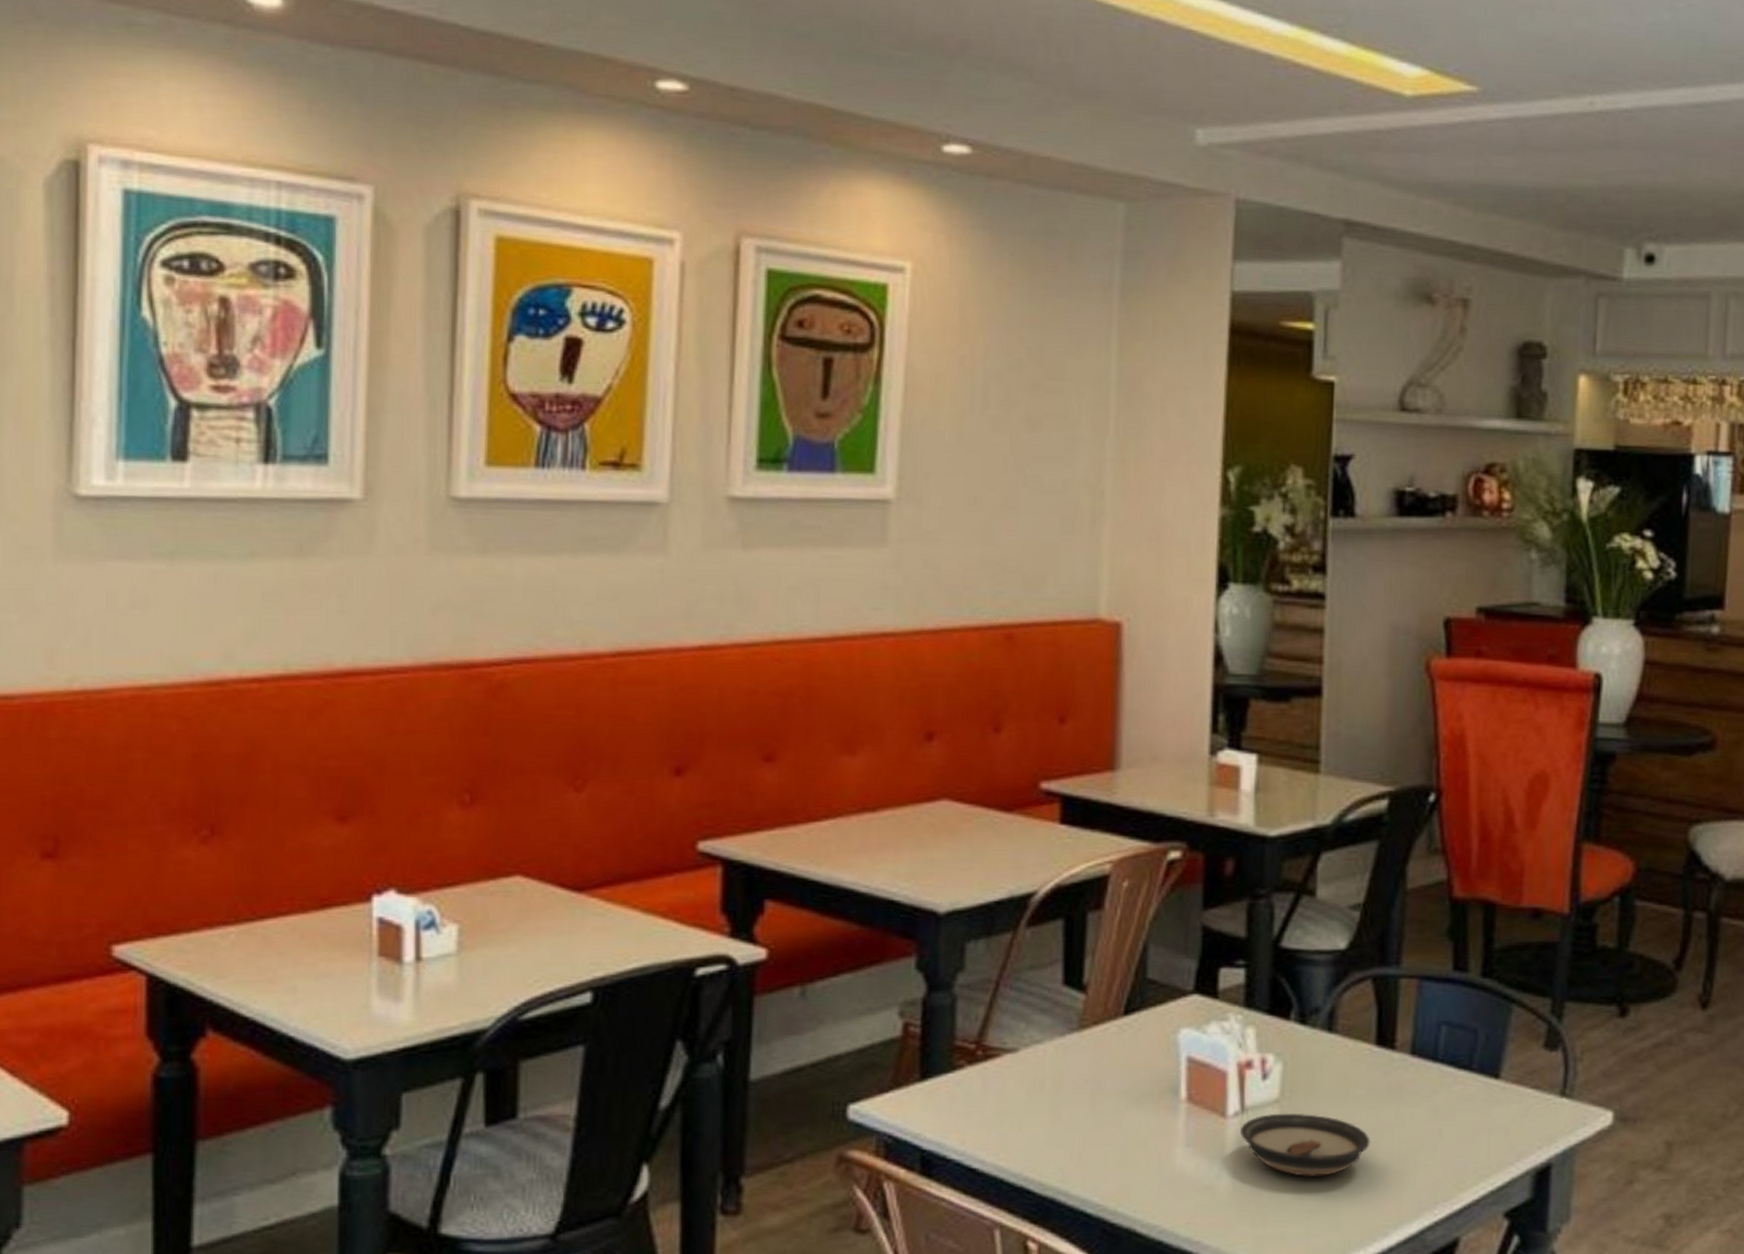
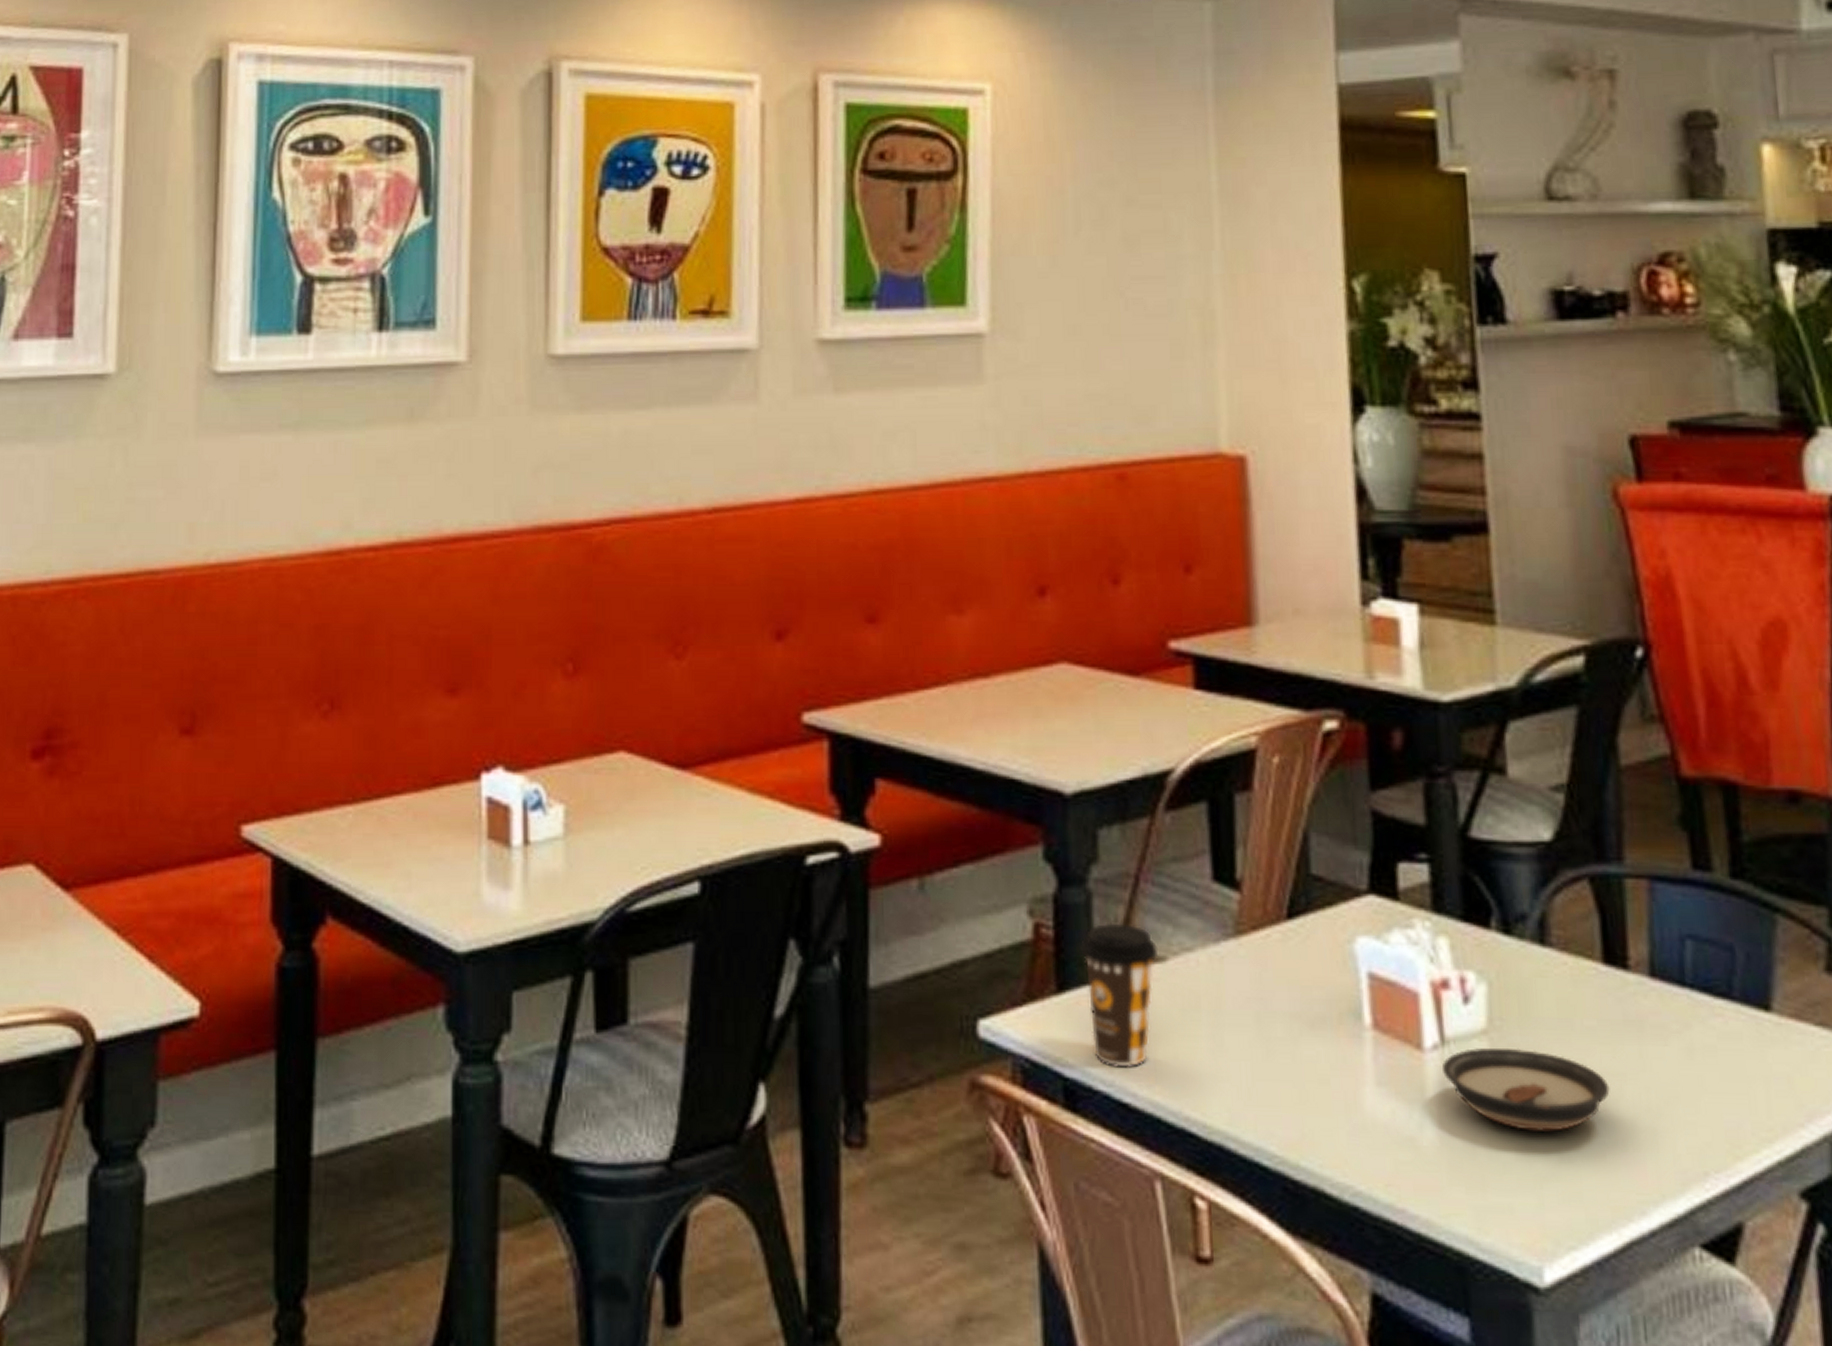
coffee cup: none [943,1021,1012,1140] -> present [1079,922,1159,1068]

